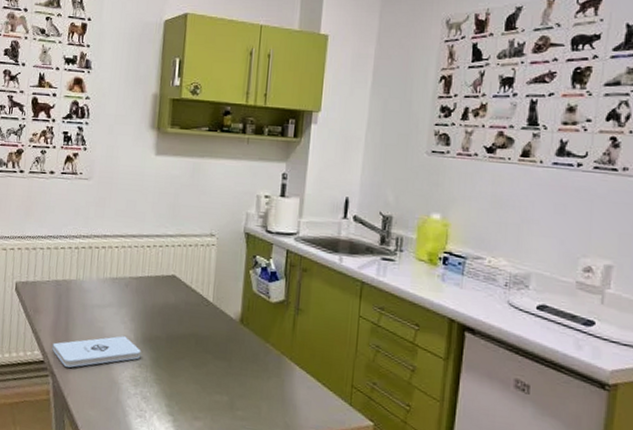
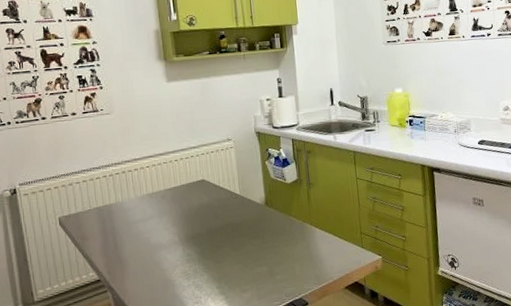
notepad: present [52,336,141,368] -> none [105,240,188,279]

